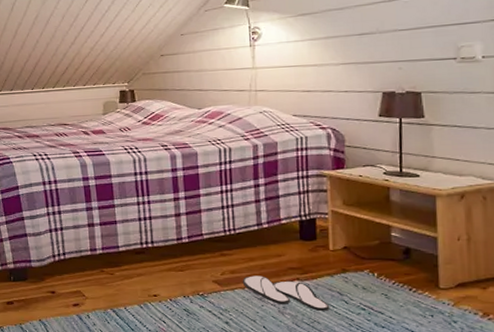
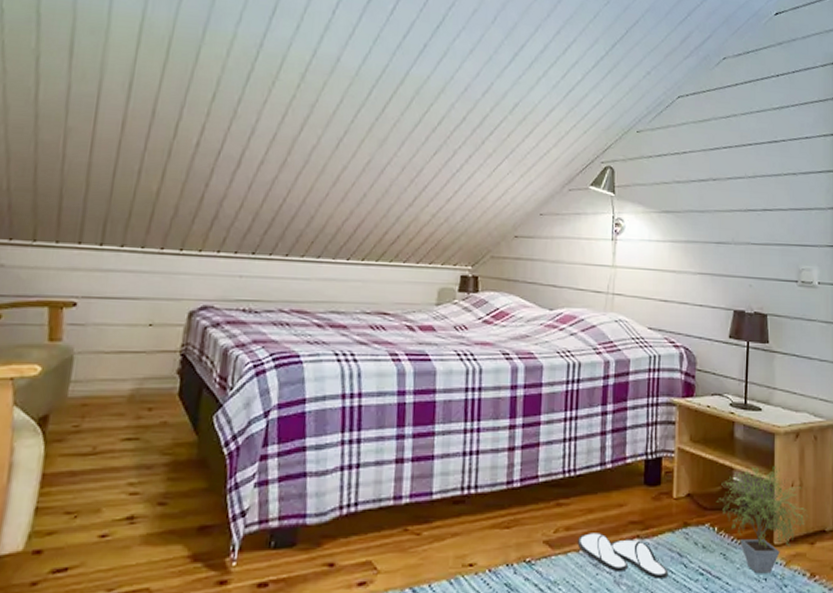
potted plant: none [374,223,479,311] -> present [716,465,809,574]

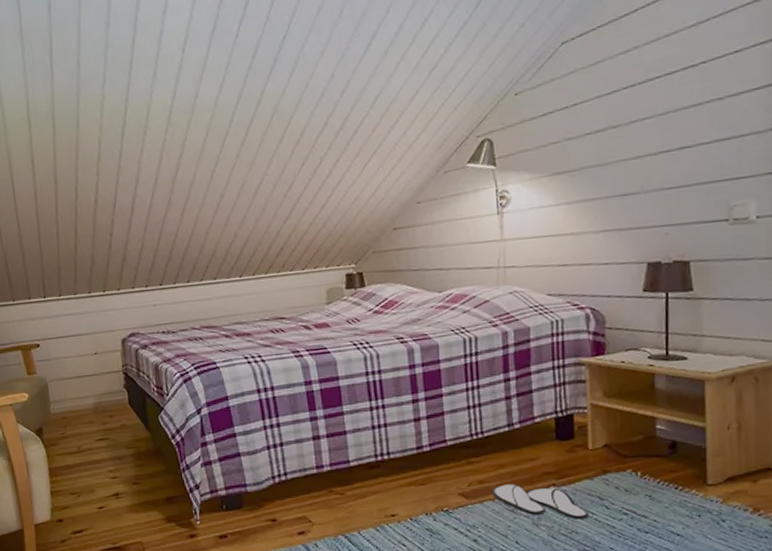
potted plant: present [716,465,809,574] -> none [637,411,750,512]

